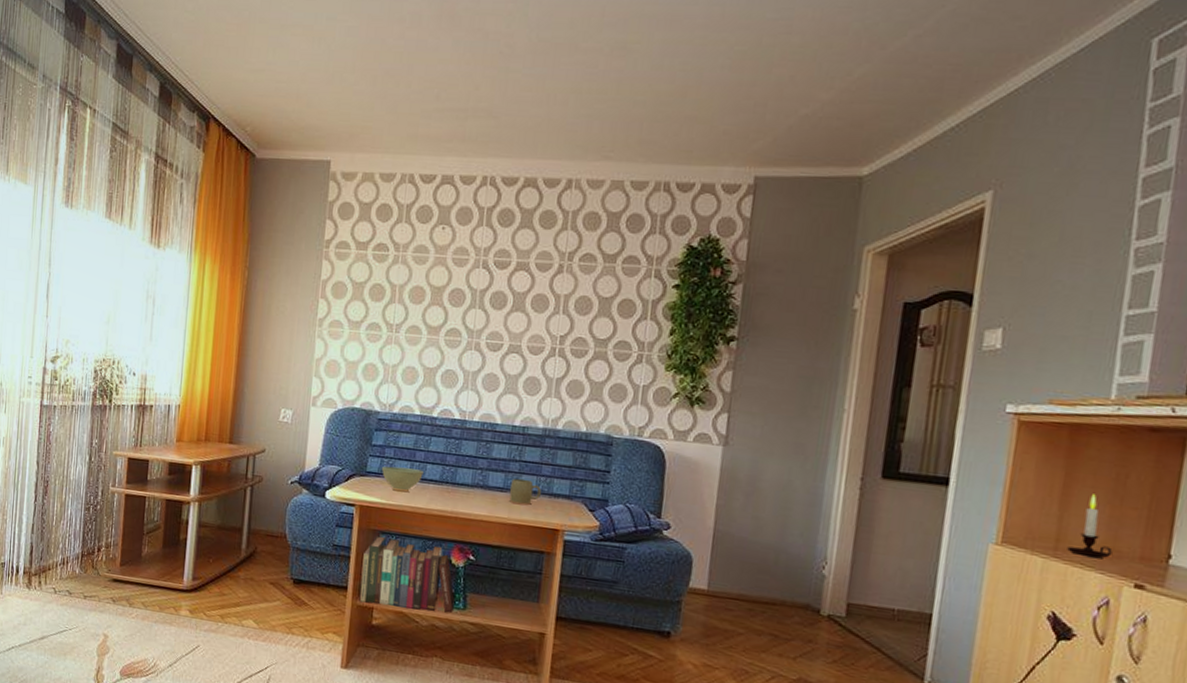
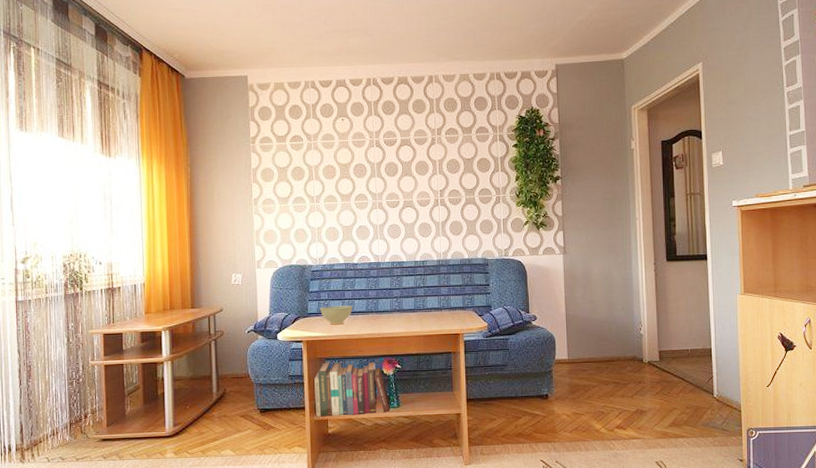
mug: present [509,478,541,506] -> none [419,300,442,320]
candle: present [1067,494,1113,558] -> none [782,252,807,293]

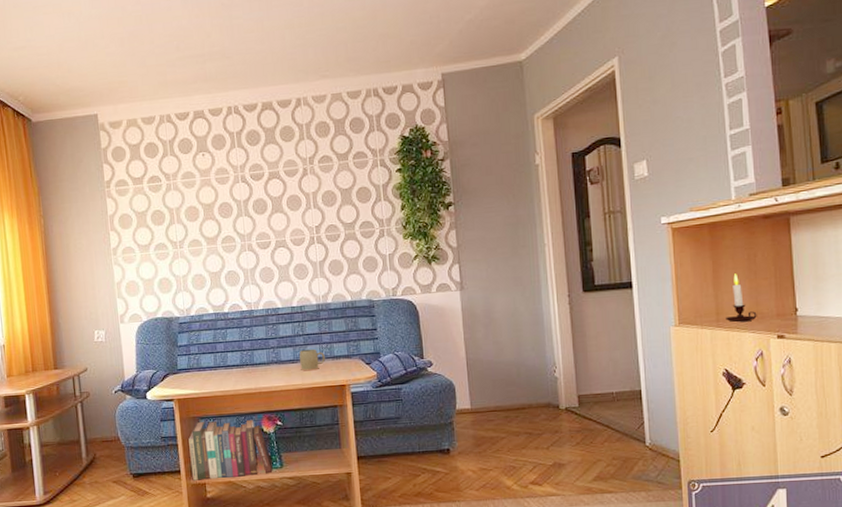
bowl: present [319,305,353,325] -> none [189,359,226,381]
mug: none [419,300,442,320] -> present [299,348,325,371]
candle: none [782,252,807,293] -> present [726,273,757,322]

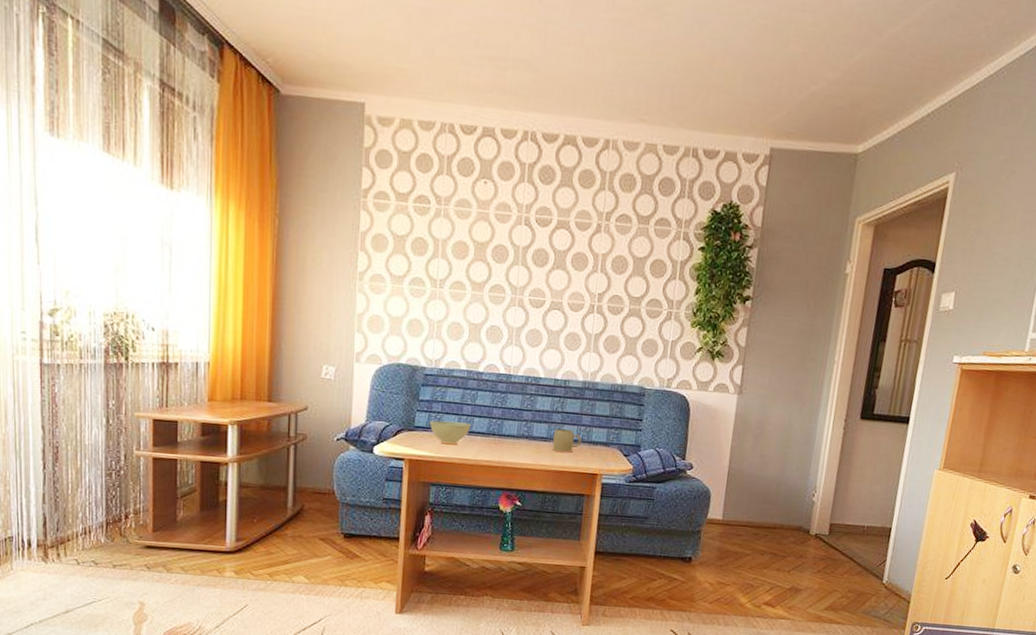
books: present [188,419,273,481] -> none [412,487,503,556]
bowl: none [189,359,226,381] -> present [429,420,471,445]
candle: present [726,273,757,322] -> none [987,427,1018,477]

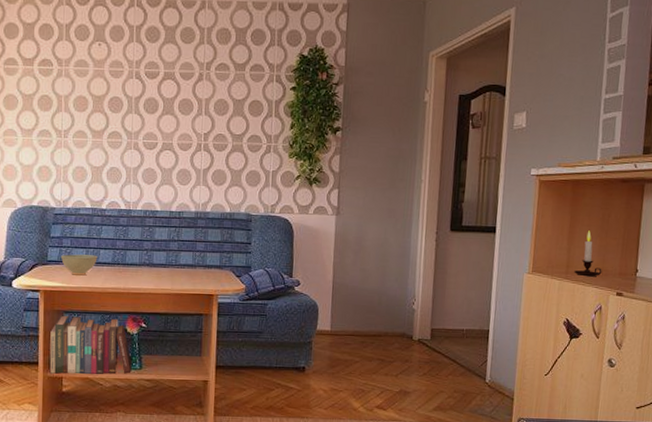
books: none [412,487,503,556] -> present [49,315,132,375]
mug: present [552,428,581,453] -> none [171,255,197,277]
candle: none [987,427,1018,477] -> present [574,230,602,276]

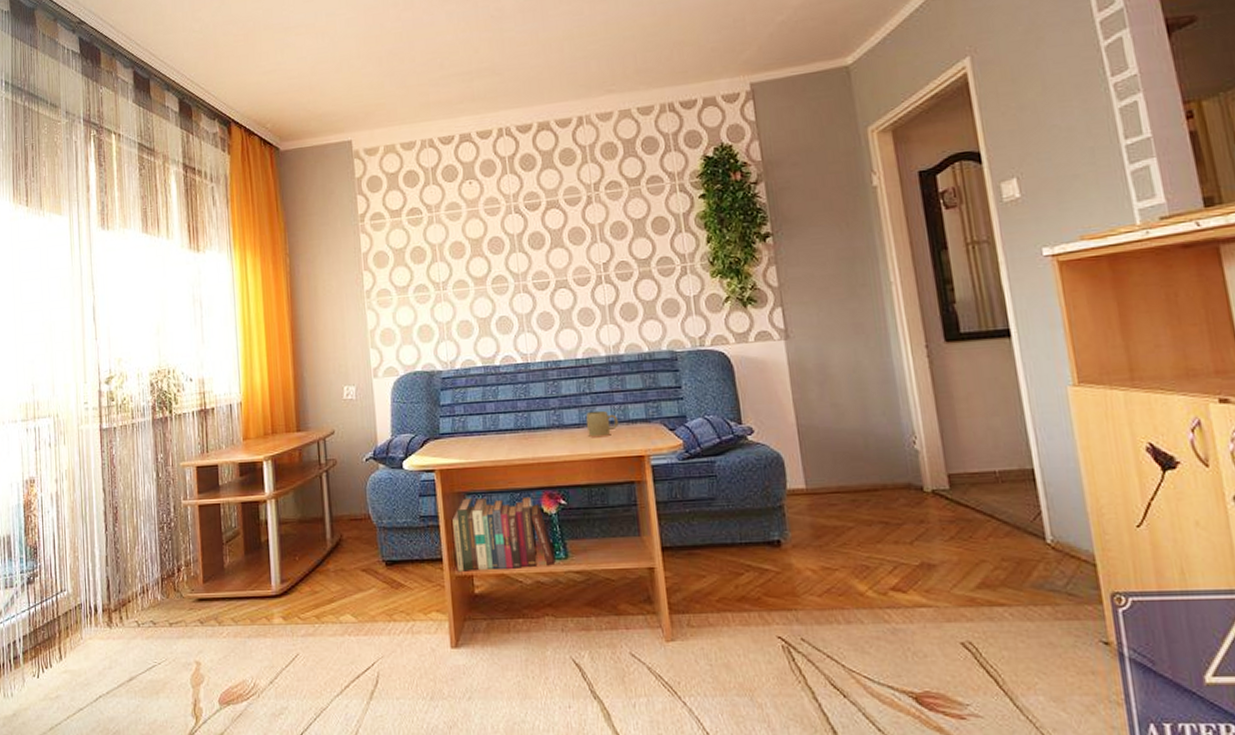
bowl: present [60,254,98,276] -> none [454,421,497,448]
mug: none [171,255,197,277] -> present [585,410,618,438]
candle: present [574,230,602,276] -> none [1143,318,1187,381]

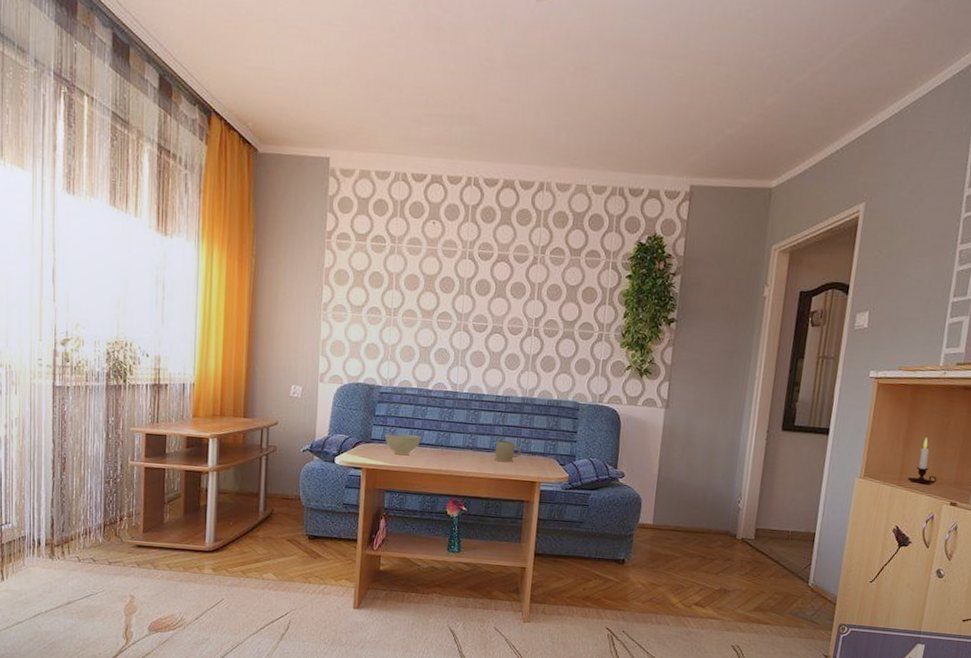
books: present [452,496,556,572] -> none [368,494,451,556]
bowl: none [454,421,497,448] -> present [384,433,421,456]
candle: none [1143,318,1187,381] -> present [907,437,937,485]

